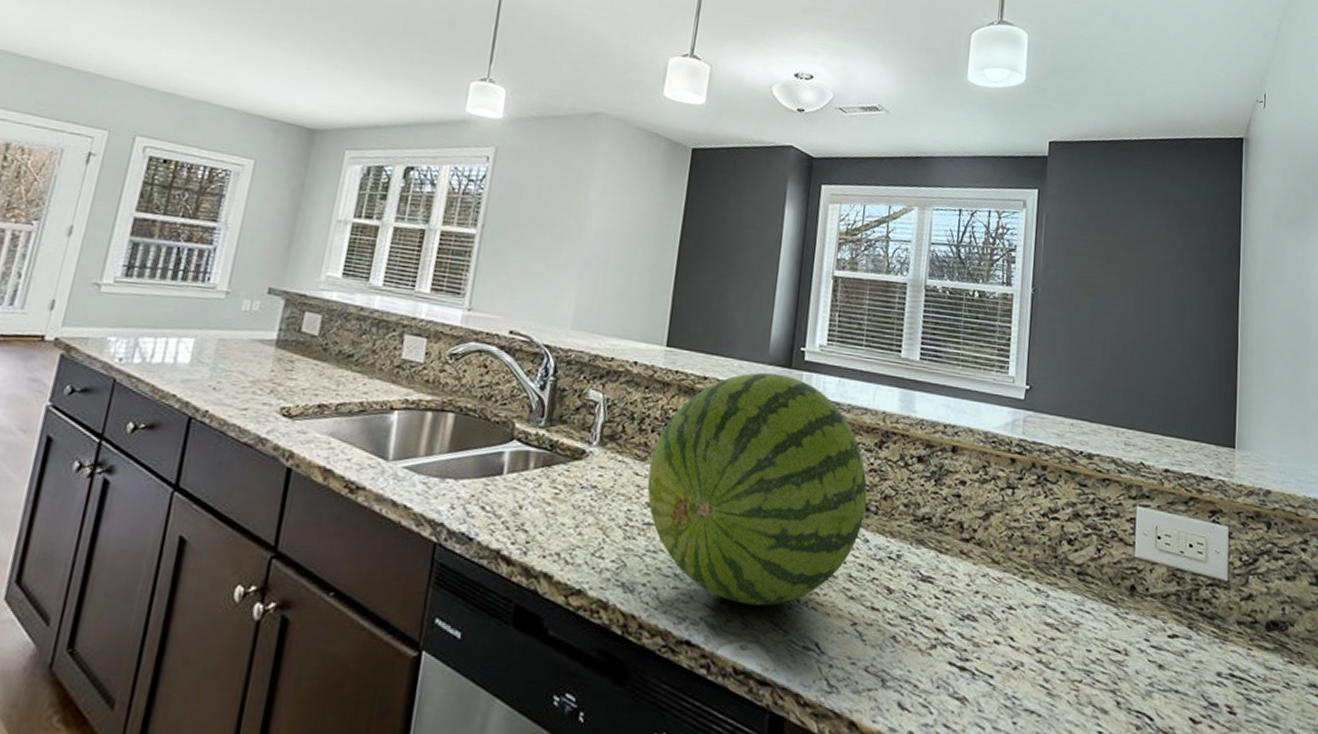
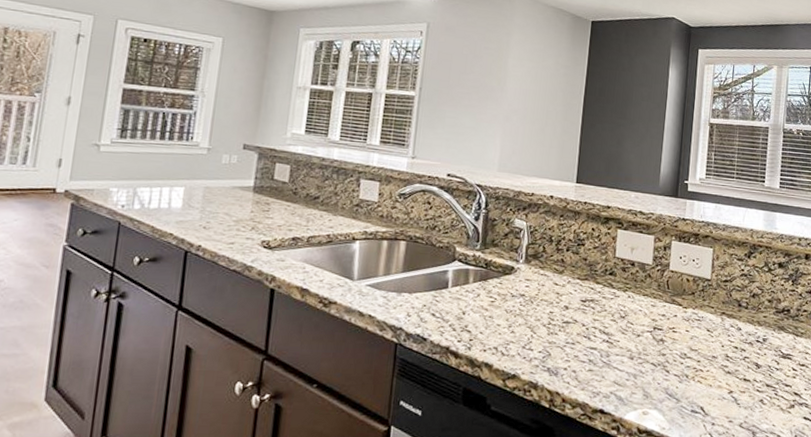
fruit: present [647,372,868,606] -> none [565,201,740,381]

